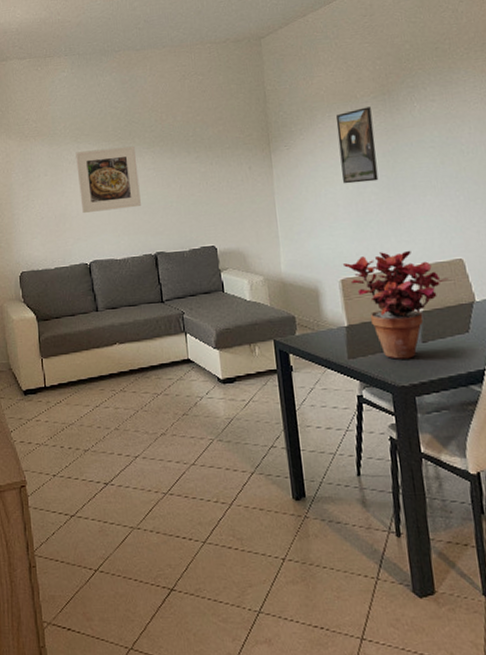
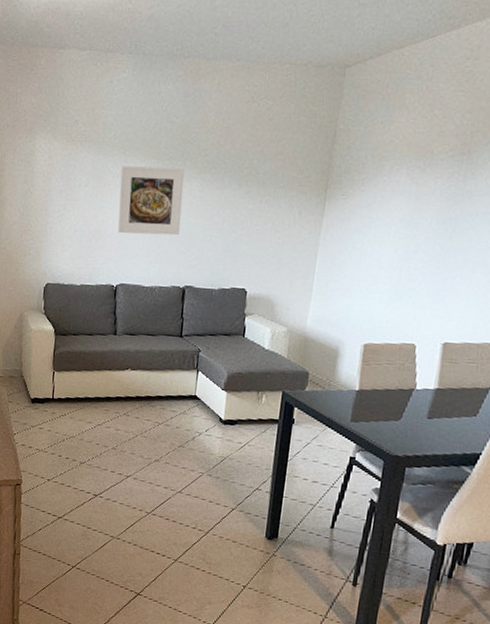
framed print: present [335,107,379,184] -> none [392,165,445,249]
potted plant: present [342,251,449,359] -> none [369,323,473,432]

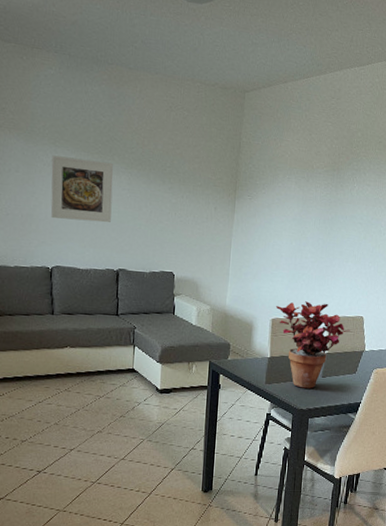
potted plant: none [369,323,473,432] -> present [275,301,351,389]

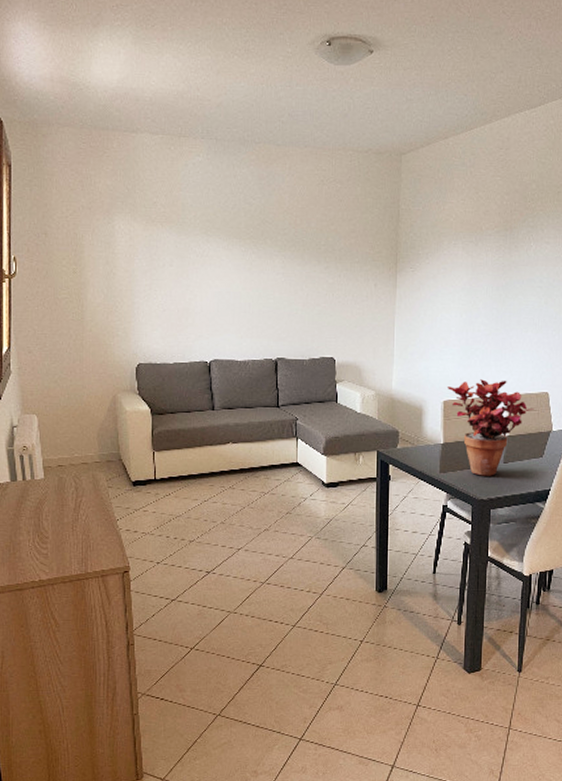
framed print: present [50,155,113,223] -> none [204,245,267,311]

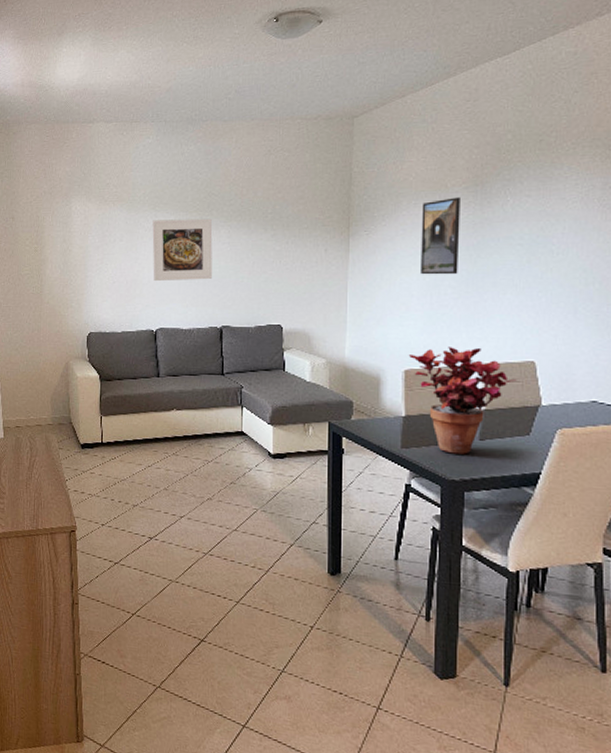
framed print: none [204,245,267,311] -> present [152,218,213,281]
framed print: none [457,240,493,313] -> present [419,197,460,275]

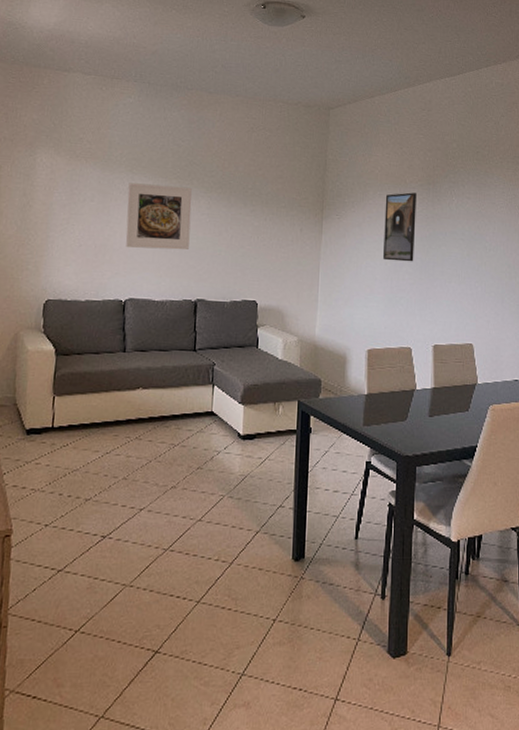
potted plant: present [408,347,517,454] -> none [371,328,459,430]

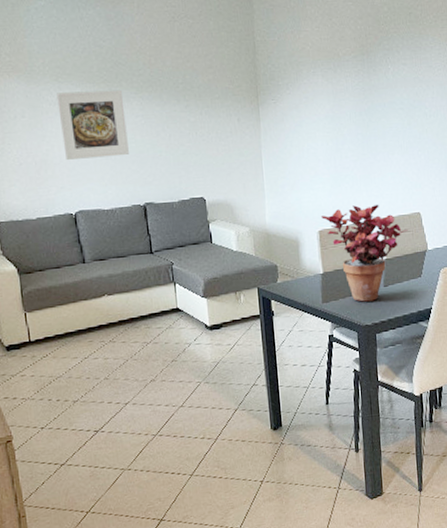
potted plant: none [371,328,459,430] -> present [320,205,408,302]
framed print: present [382,192,416,262] -> none [319,66,355,140]

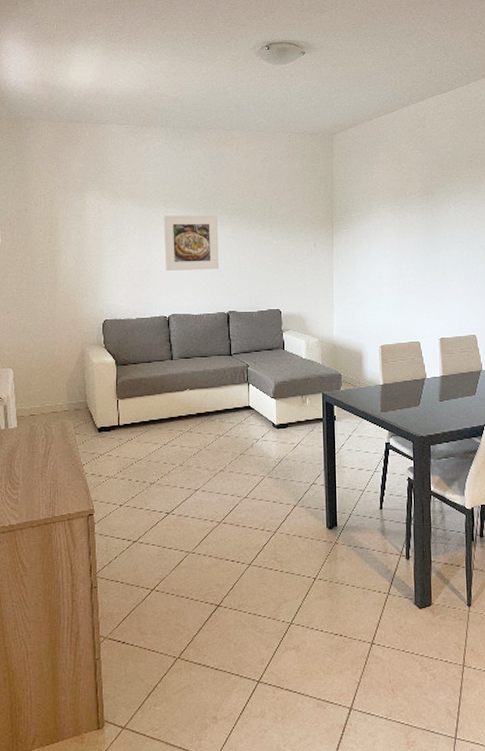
potted plant: present [320,205,408,302] -> none [383,325,464,414]

